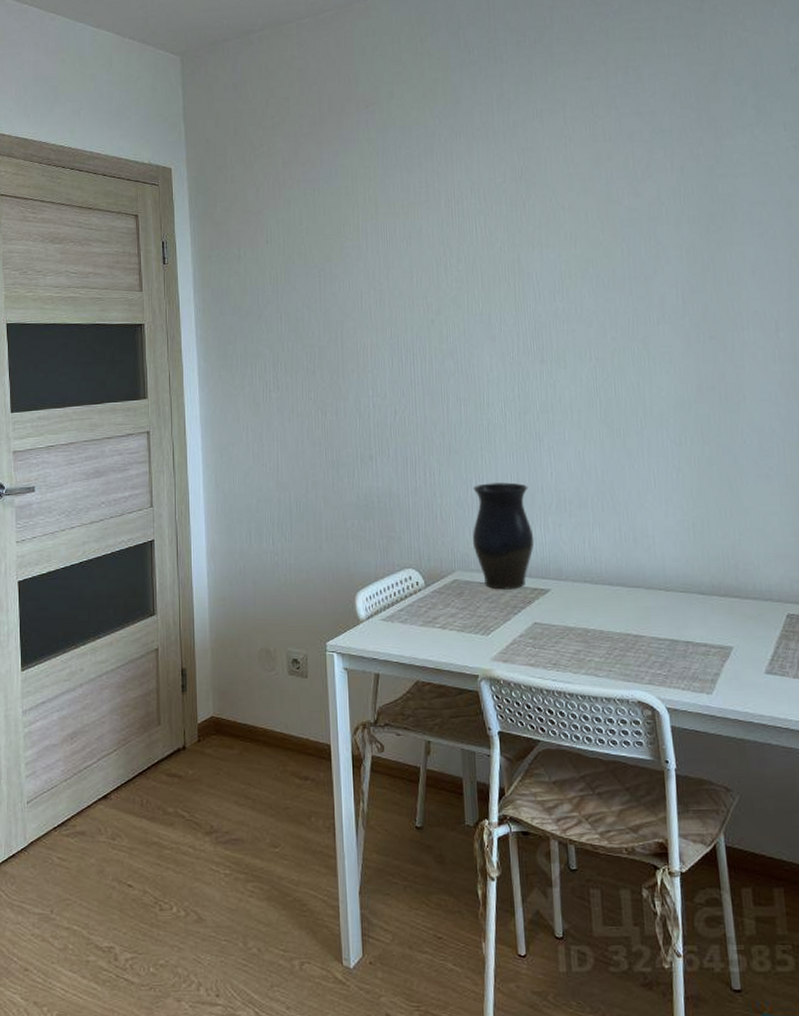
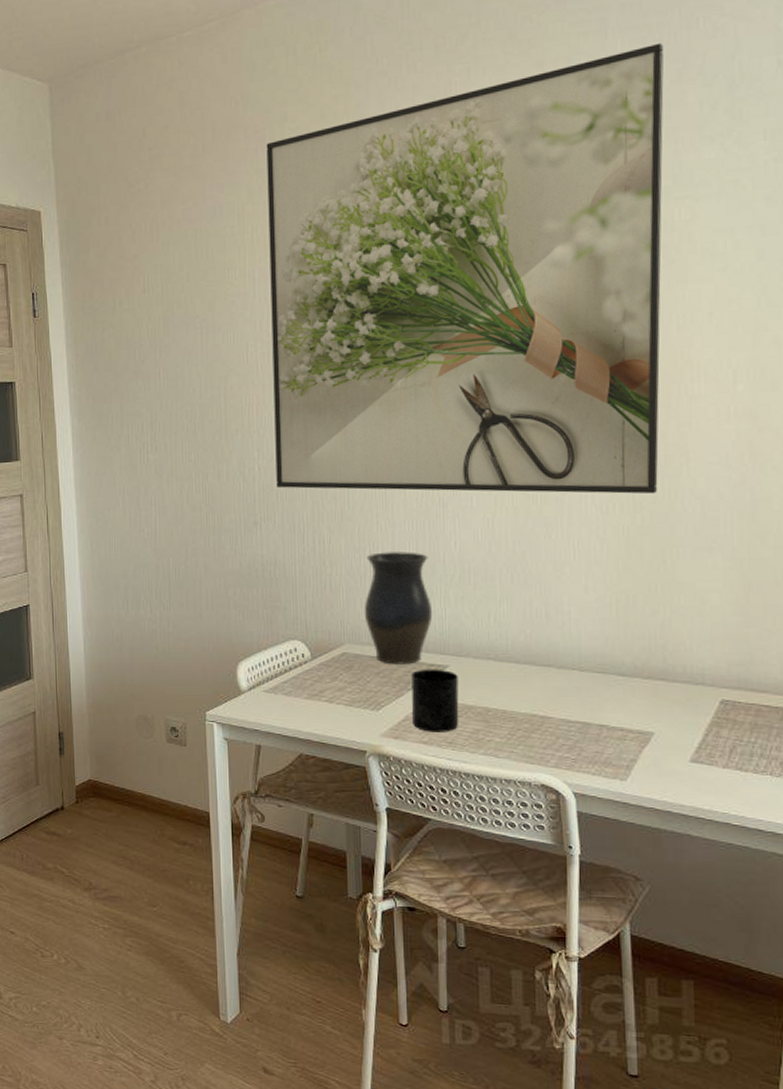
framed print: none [376,49,721,428] -> present [266,42,664,494]
mug: none [517,593,562,654] -> present [411,669,459,732]

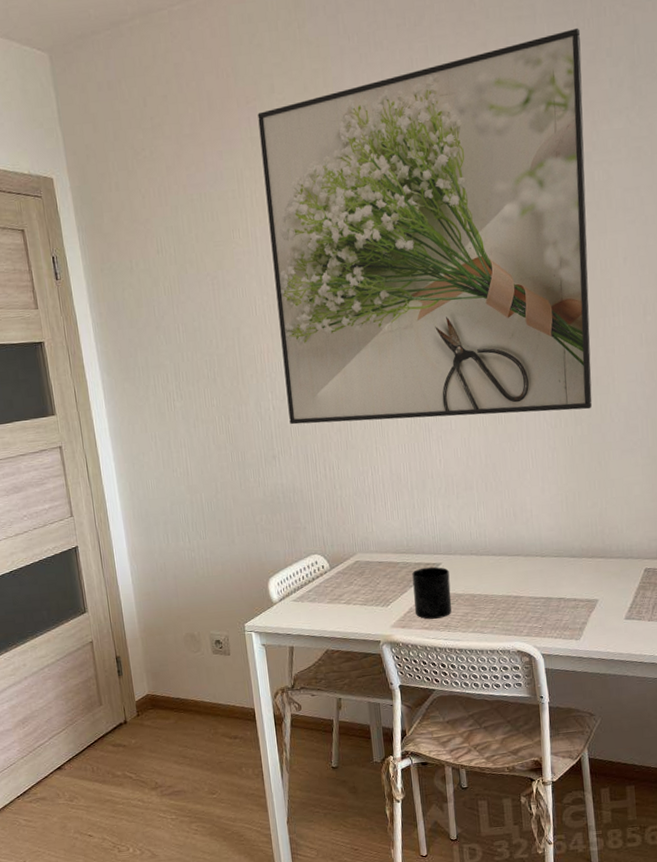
vase: present [364,552,433,665] -> none [369,471,426,567]

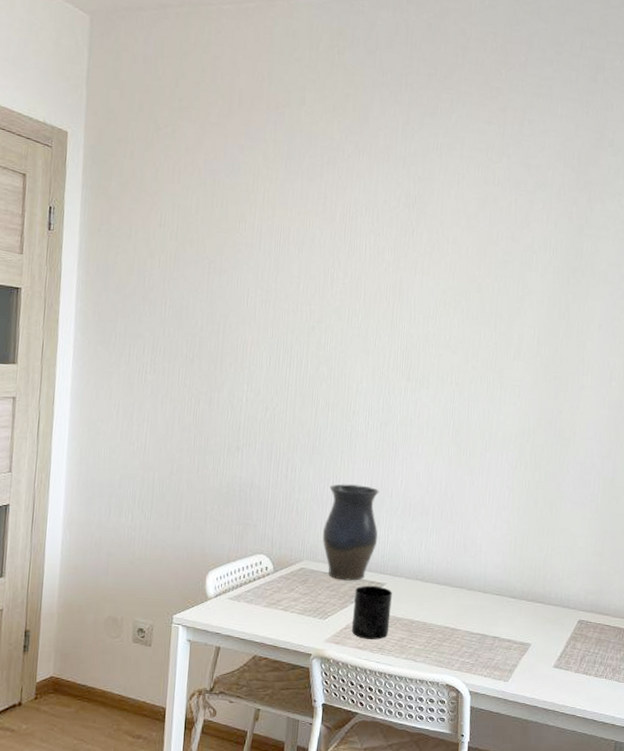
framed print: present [257,27,592,425] -> none [260,115,589,458]
vase: none [369,471,426,567] -> present [322,484,379,581]

